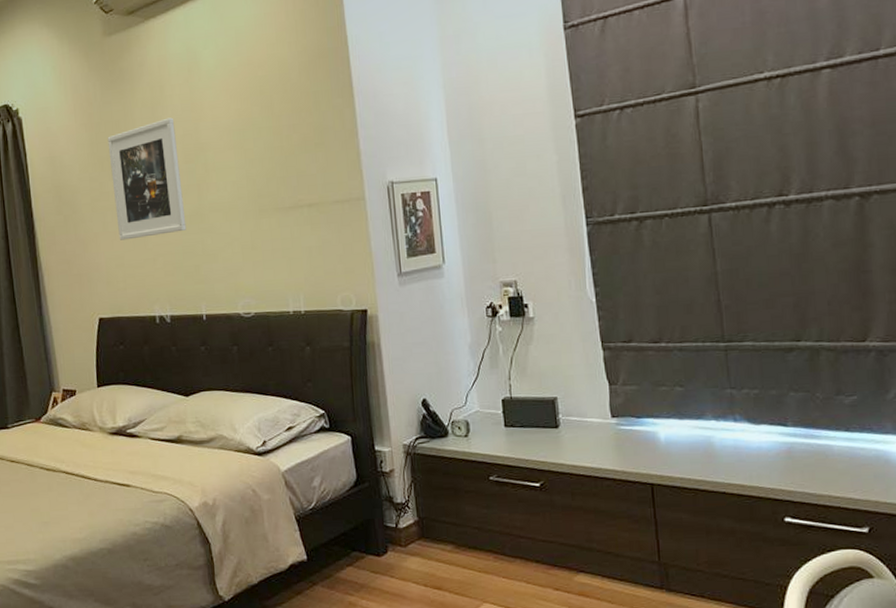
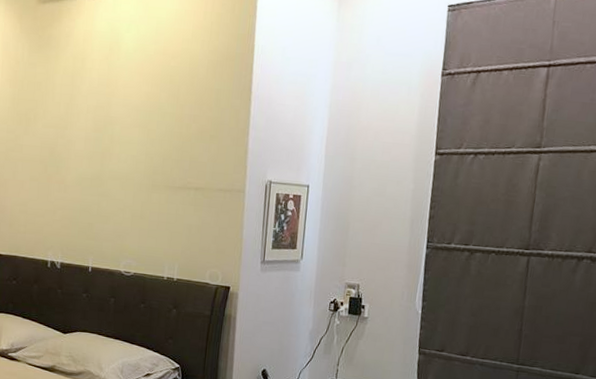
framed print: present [107,117,187,240] -> none [26,88,90,192]

